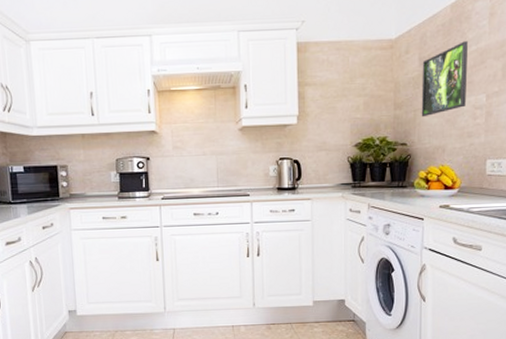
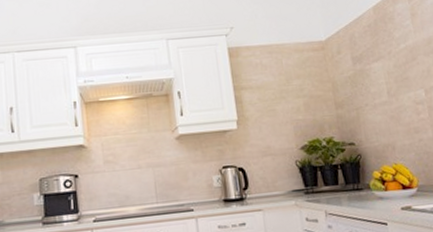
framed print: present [421,41,468,118] -> none [355,40,407,116]

